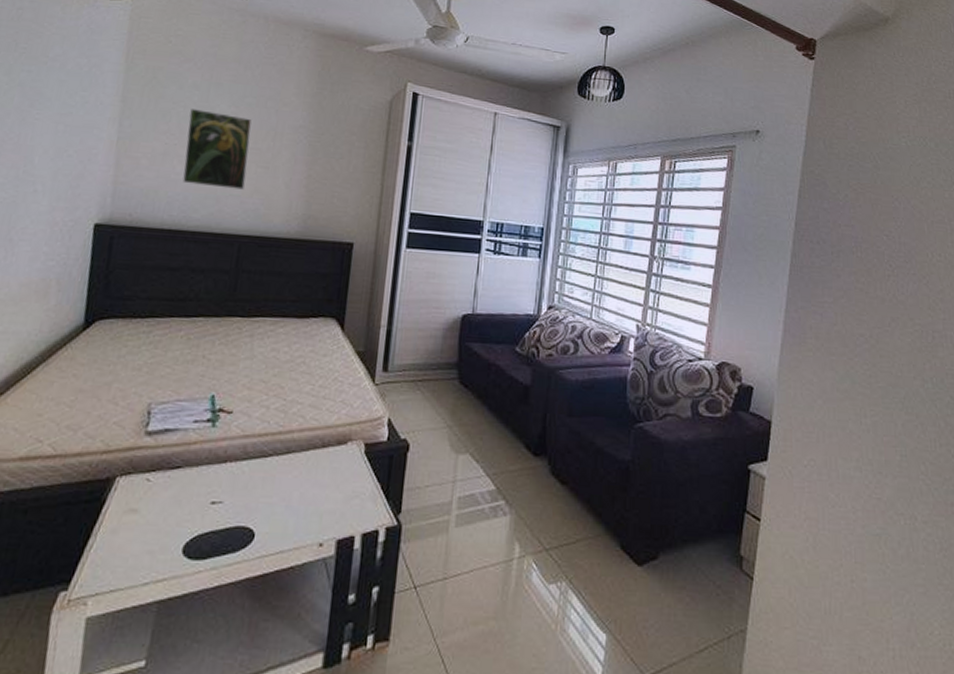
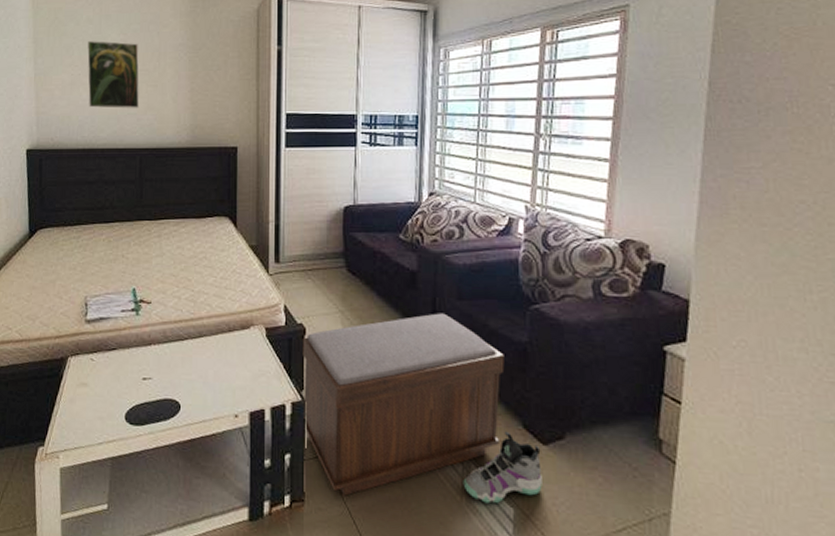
bench: none [397,430,608,632] -> present [302,313,505,496]
sneaker: none [559,552,636,631] -> present [463,431,542,504]

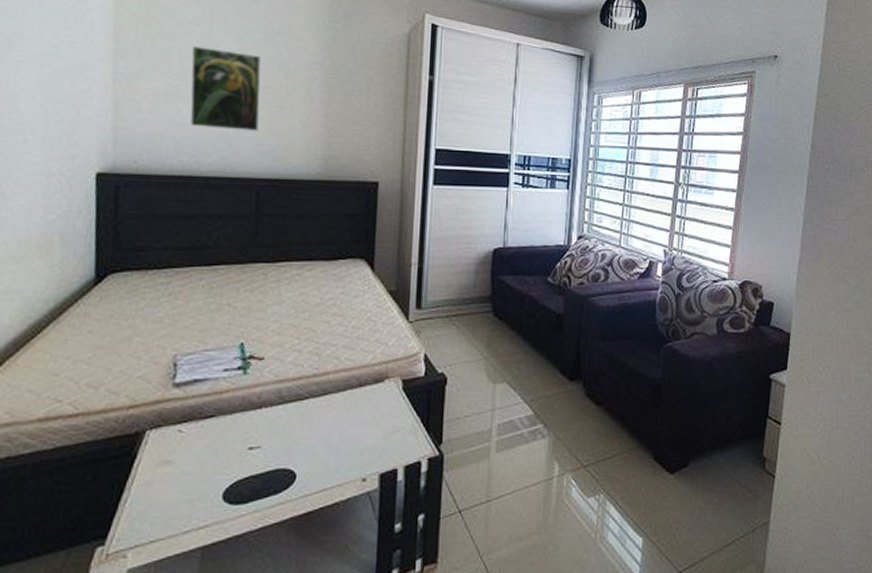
bench: present [302,313,505,496] -> none [440,355,640,550]
sneaker: present [463,431,542,504] -> none [598,464,668,537]

